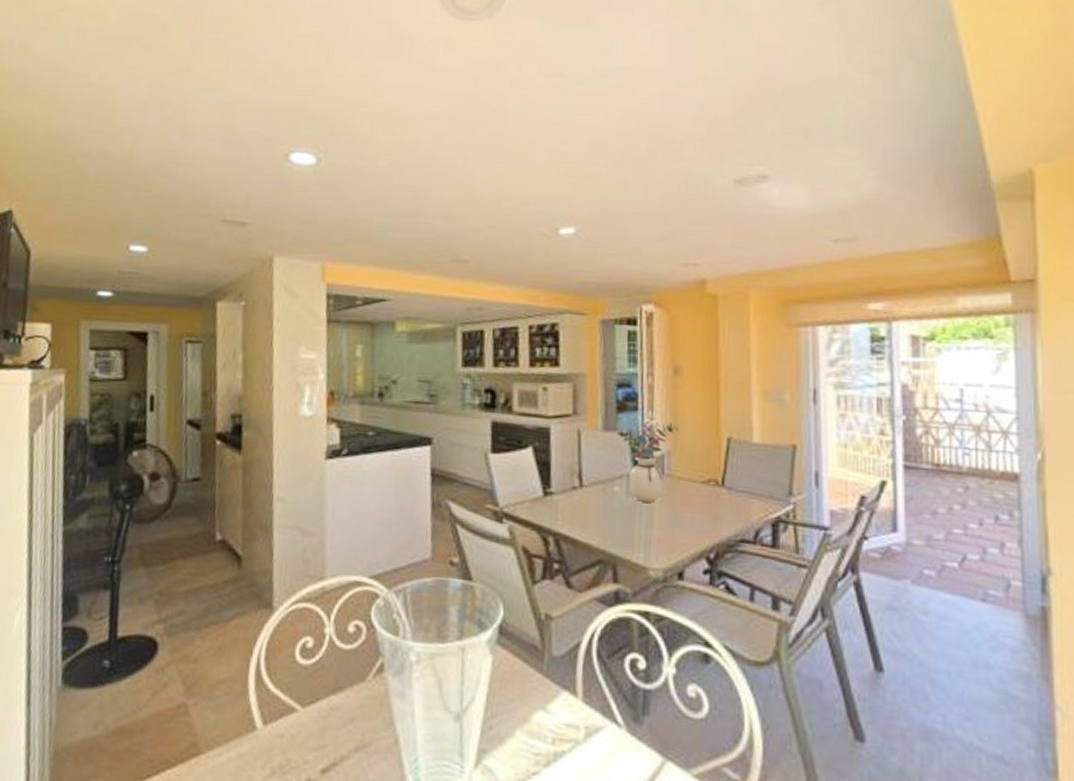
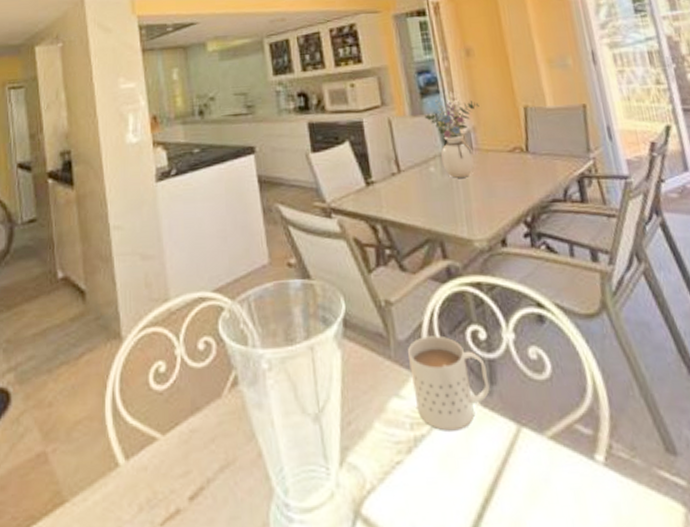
mug: none [560,656,641,753] -> present [407,335,490,431]

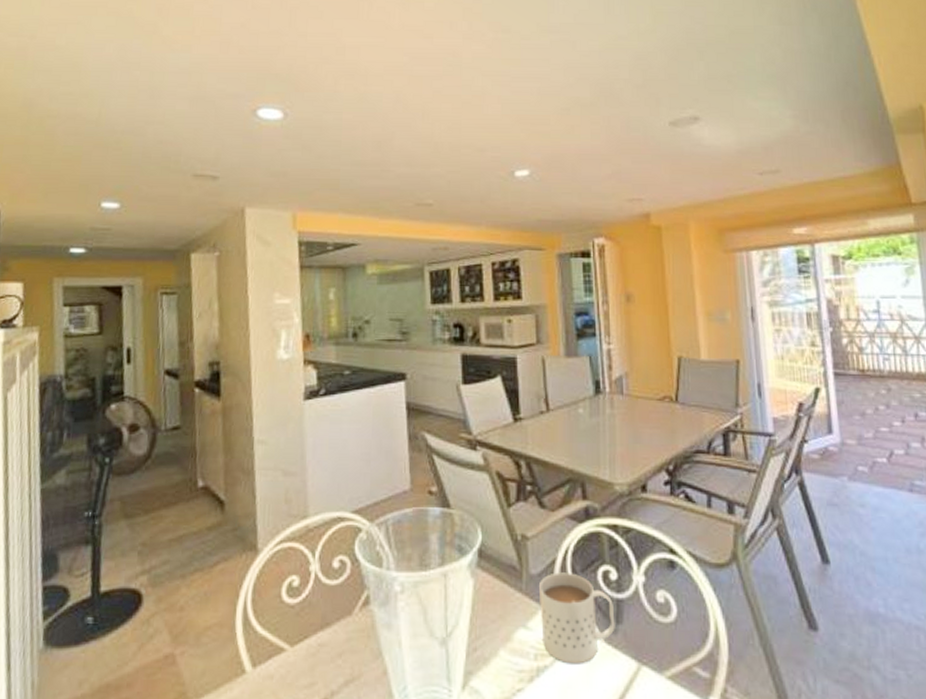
bouquet: present [425,94,479,178] -> none [579,338,634,422]

